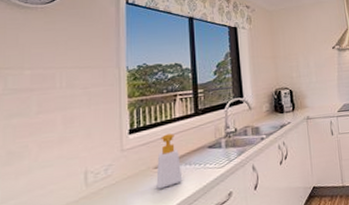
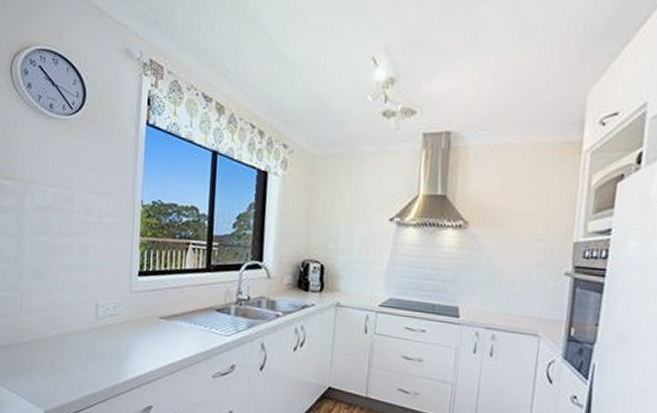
soap bottle: present [156,133,183,189] -> none [160,285,186,342]

